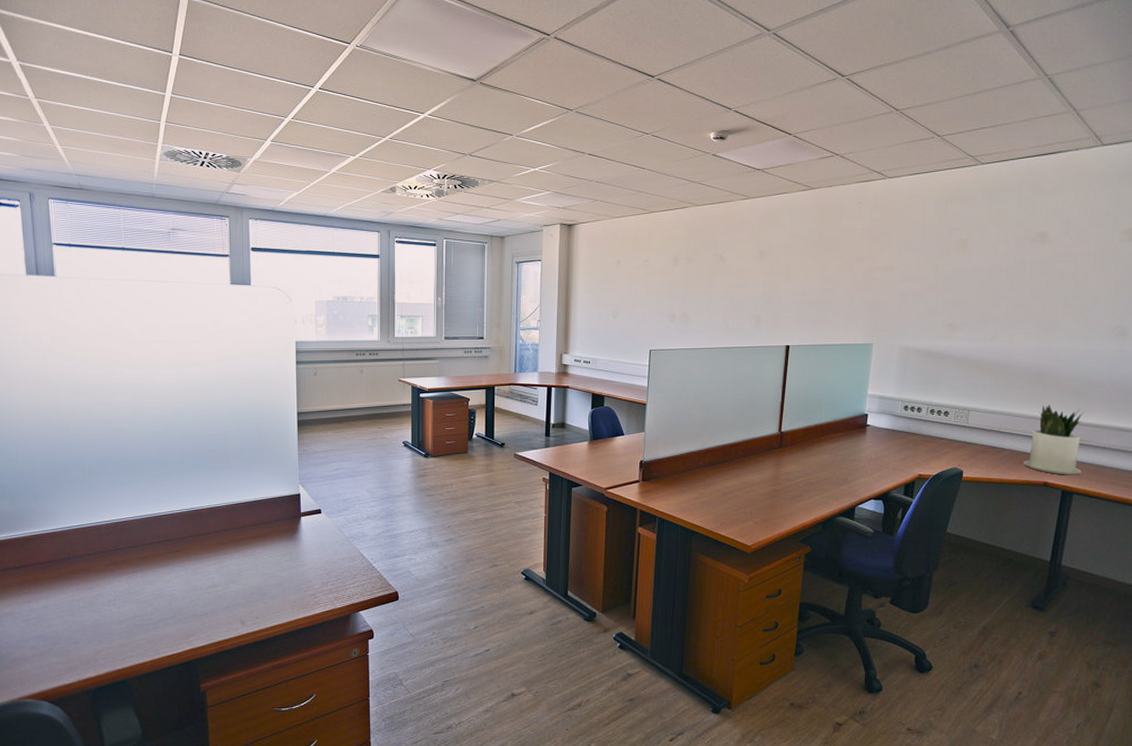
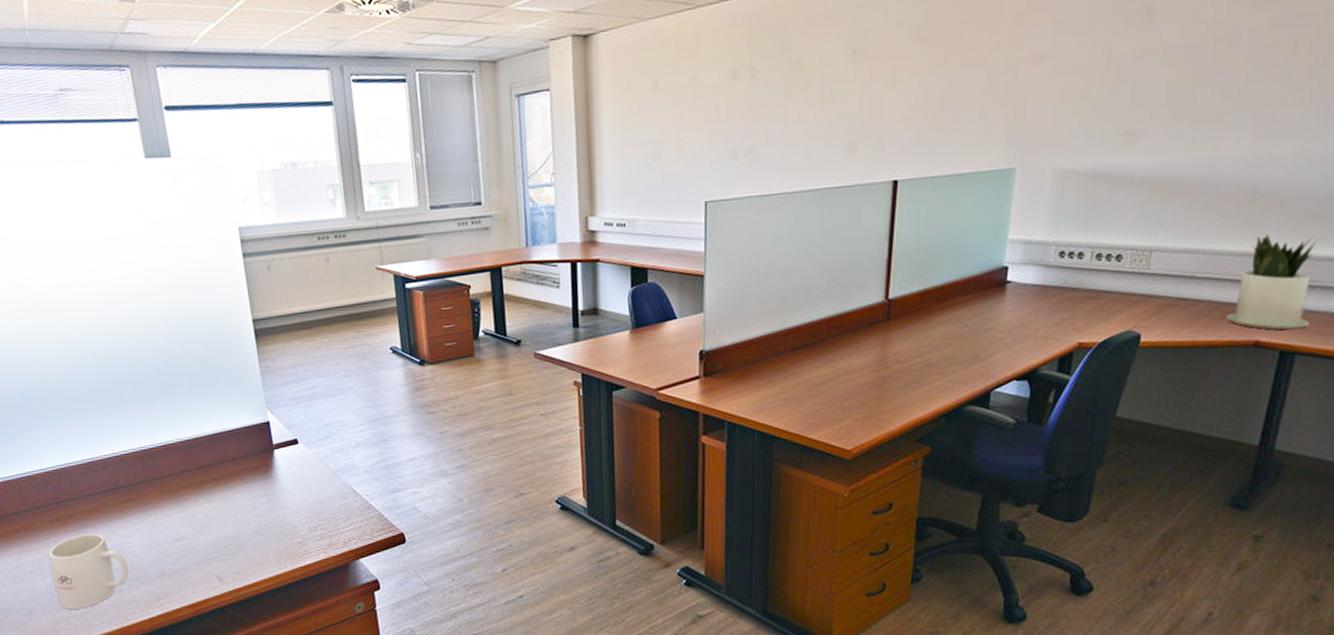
mug: none [100,578,166,642] -> present [48,533,129,610]

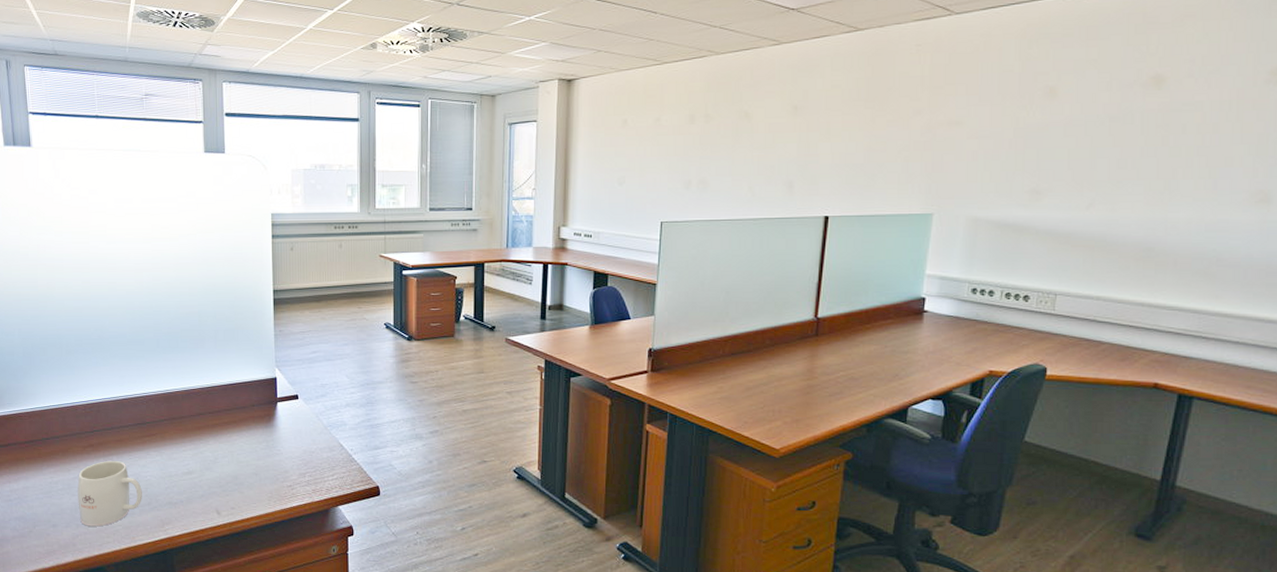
planter: present [1227,234,1318,331] -> none [1127,288,1211,376]

